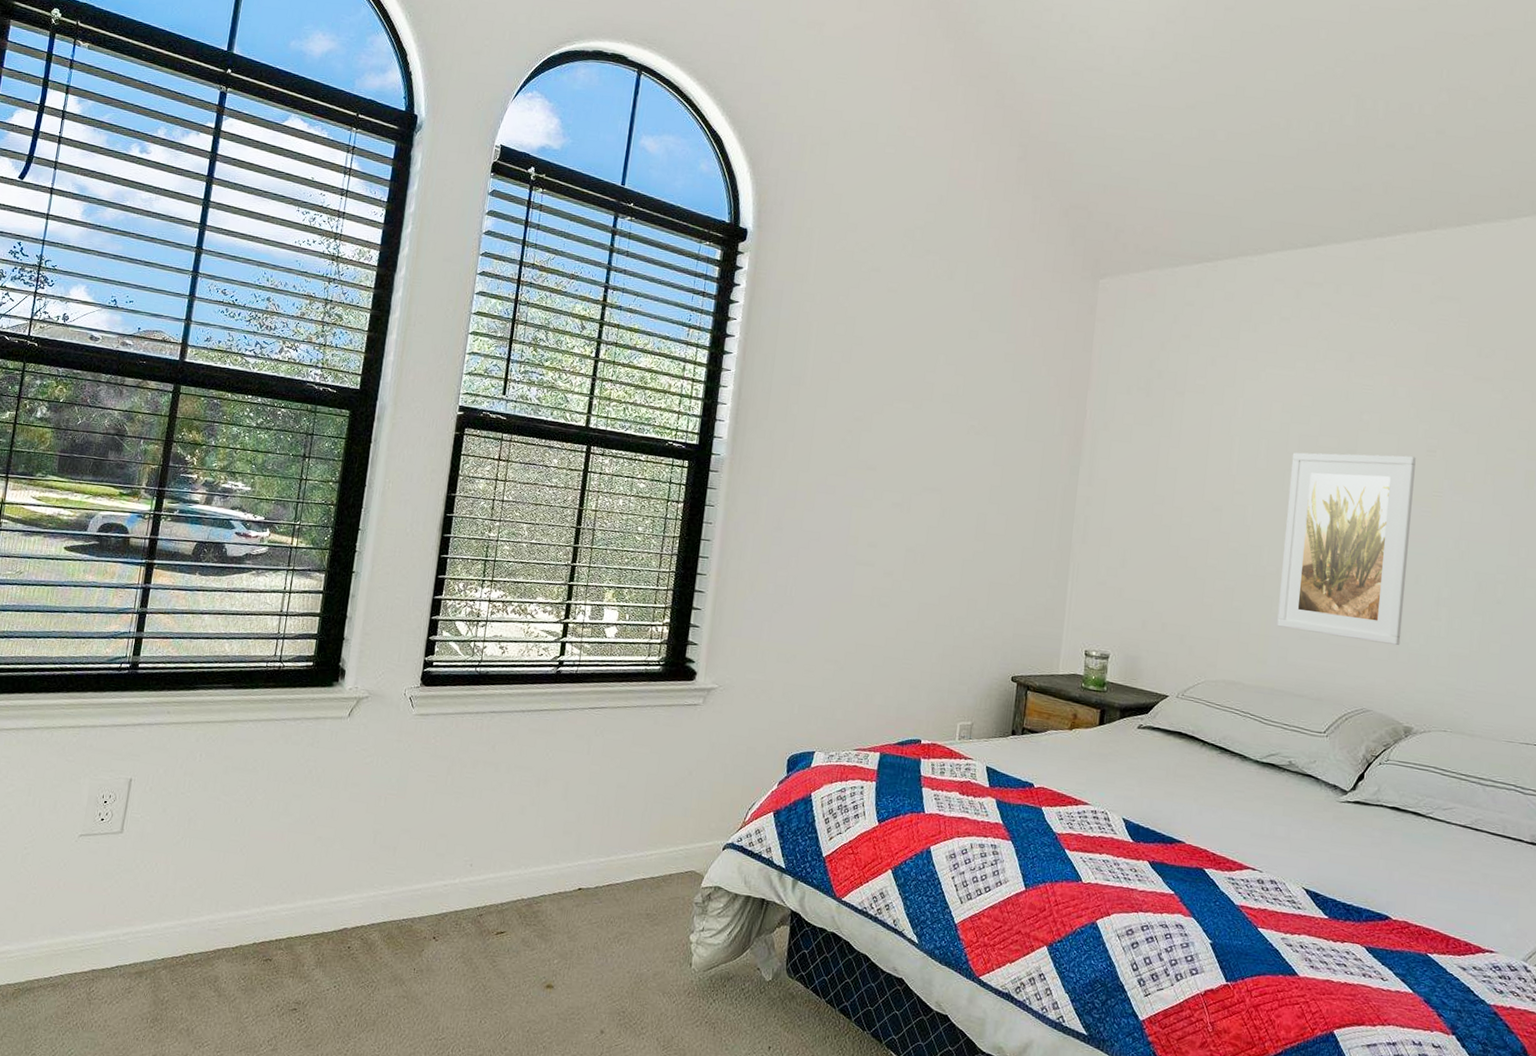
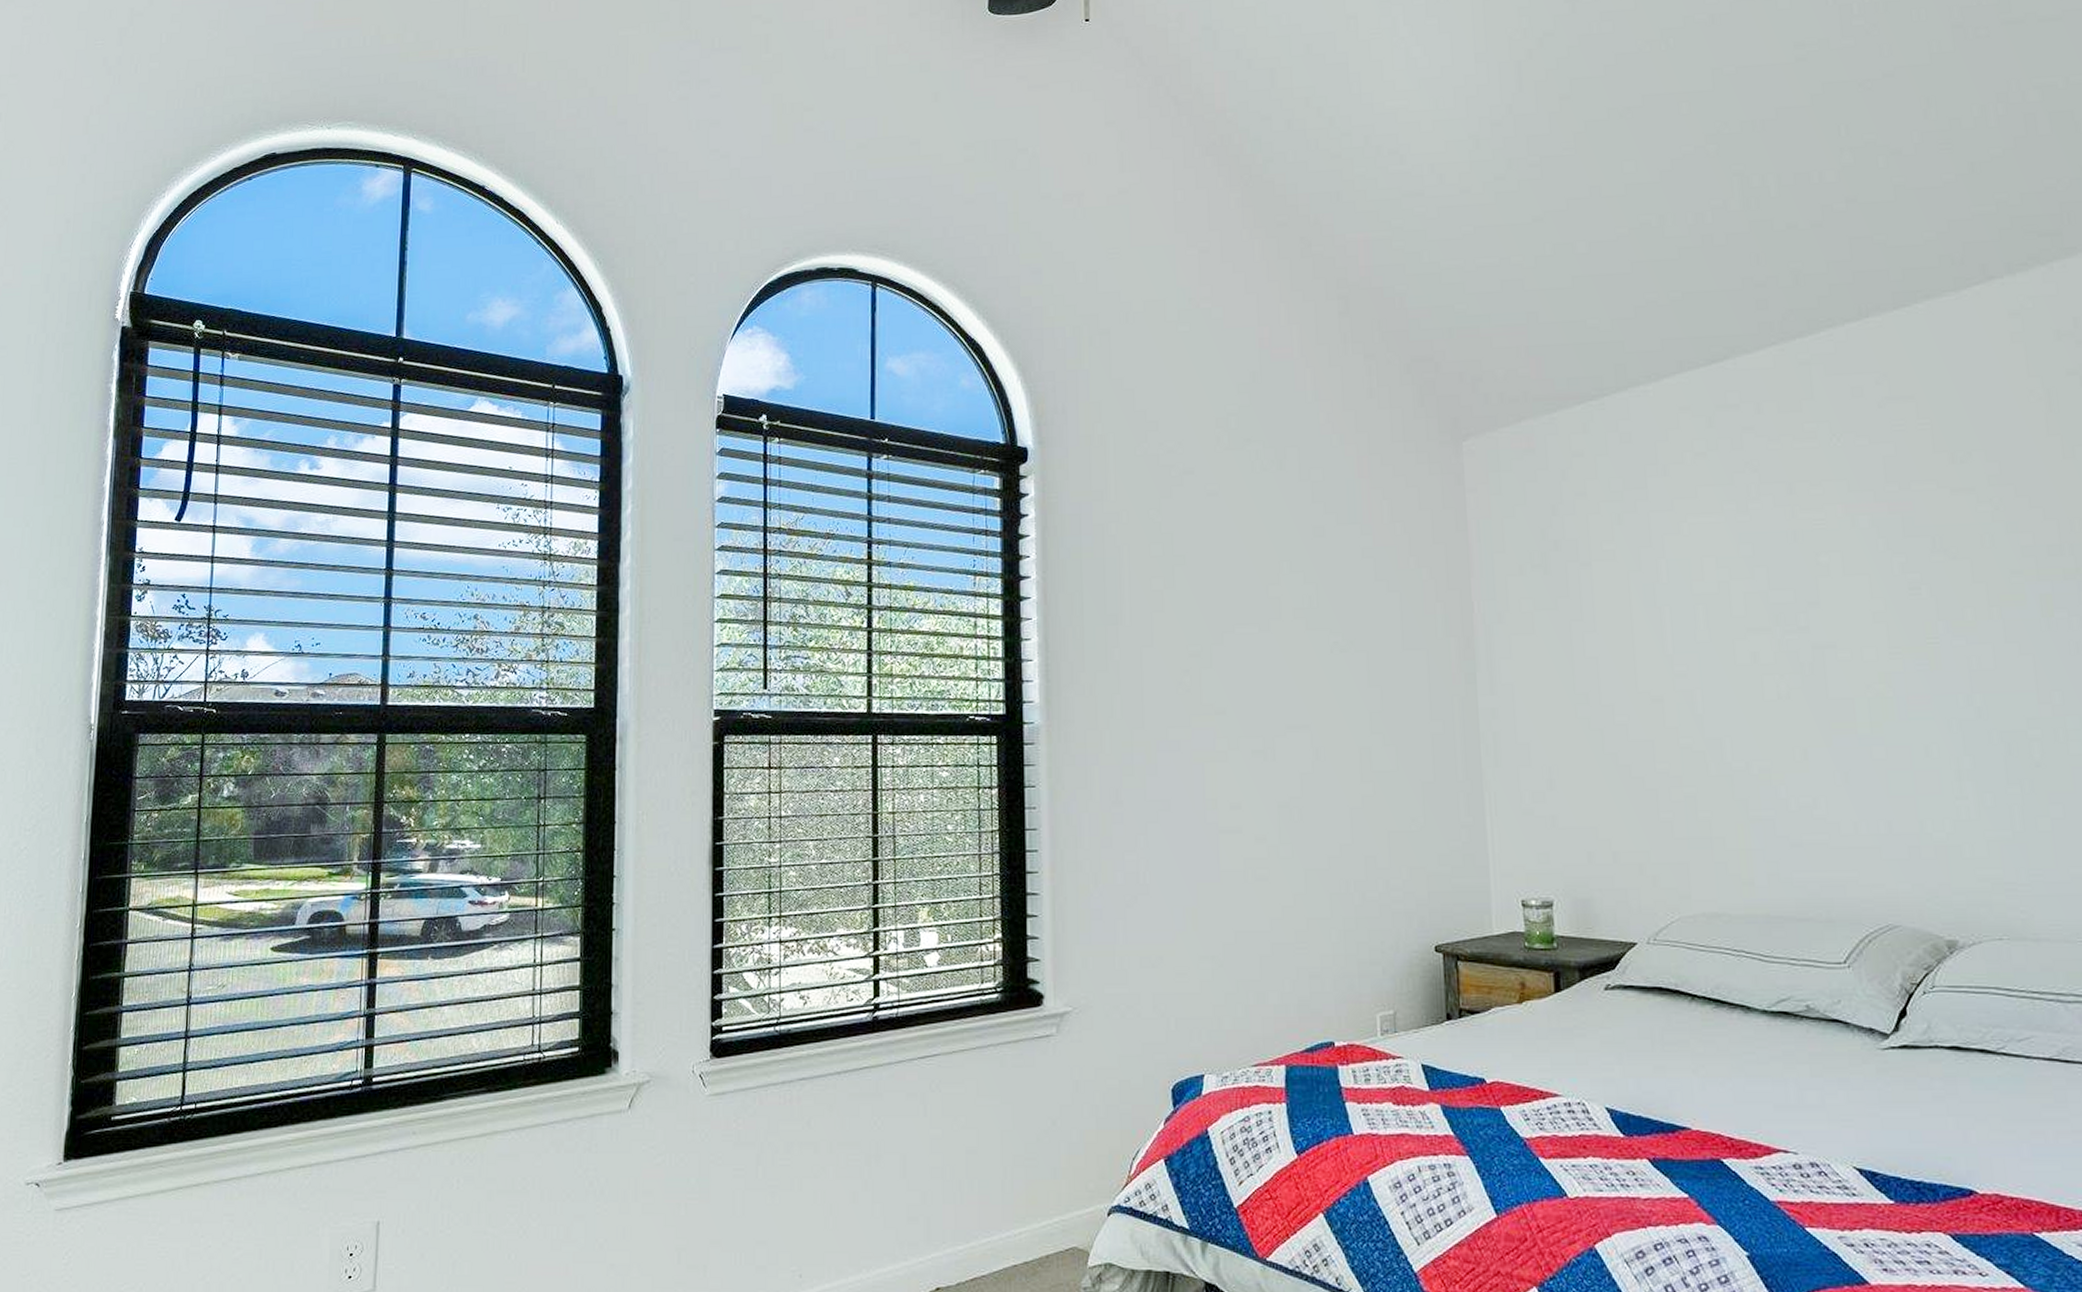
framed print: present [1277,452,1416,645] -> none [1739,598,1921,838]

